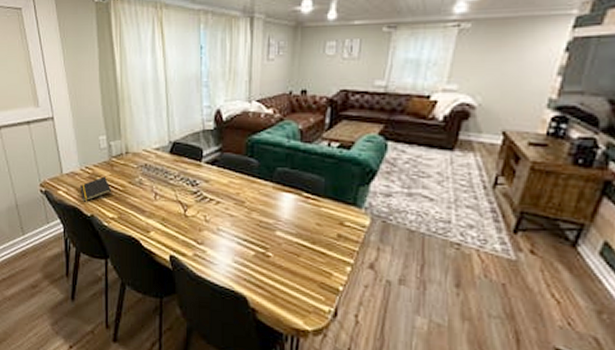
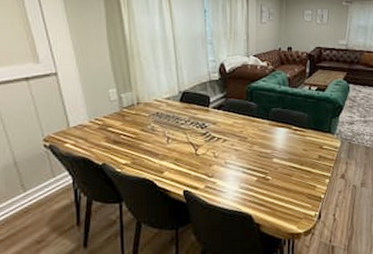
notepad: present [80,176,111,202] -> none [90,126,123,152]

